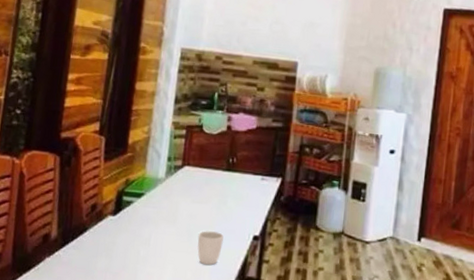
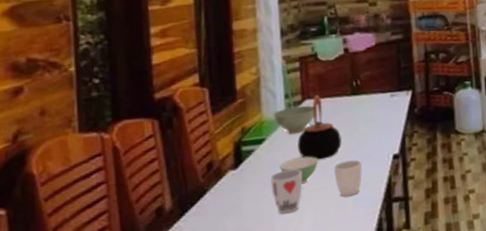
cup: none [140,226,170,268] -> present [270,169,303,214]
bowl: none [151,217,186,244] -> present [279,156,318,184]
bowl: none [154,169,192,195] -> present [273,105,315,134]
teapot: none [170,163,211,224] -> present [298,94,343,159]

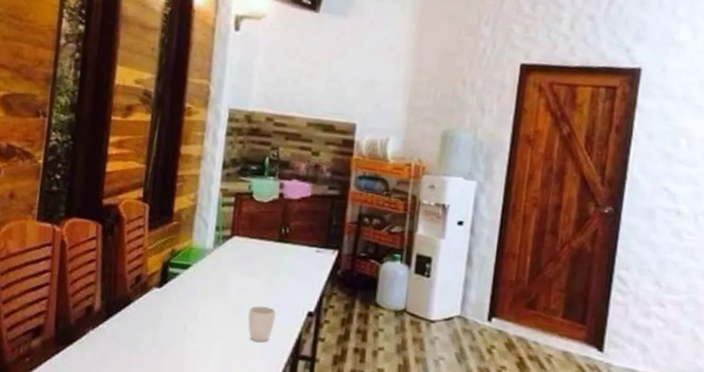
cup: present [270,169,303,214] -> none [187,300,219,343]
bowl: present [273,105,315,134] -> none [202,239,241,267]
bowl: present [279,156,318,184] -> none [198,291,236,318]
teapot: present [298,94,343,159] -> none [219,233,262,298]

